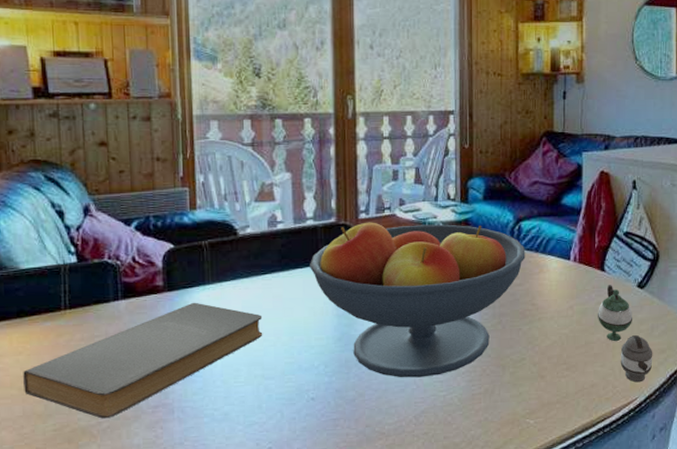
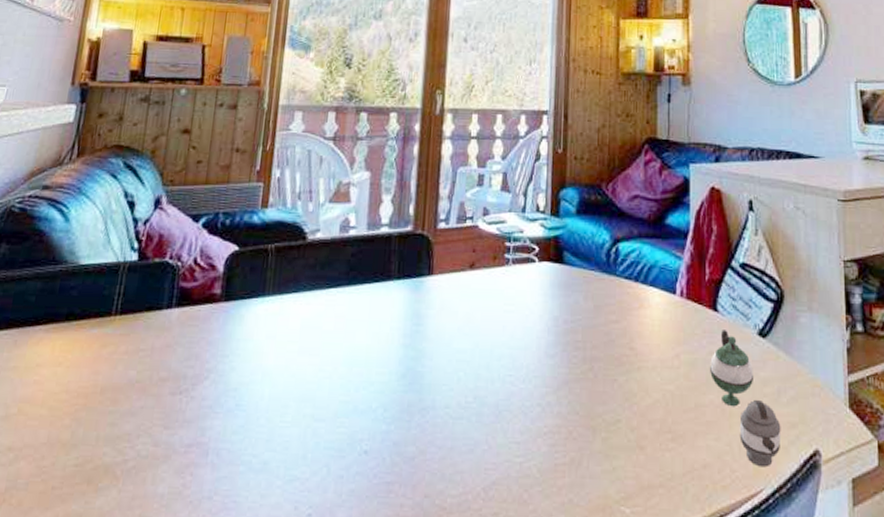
book: present [23,302,263,419] -> none [54,316,321,456]
fruit bowl: present [310,222,526,378] -> none [379,233,623,435]

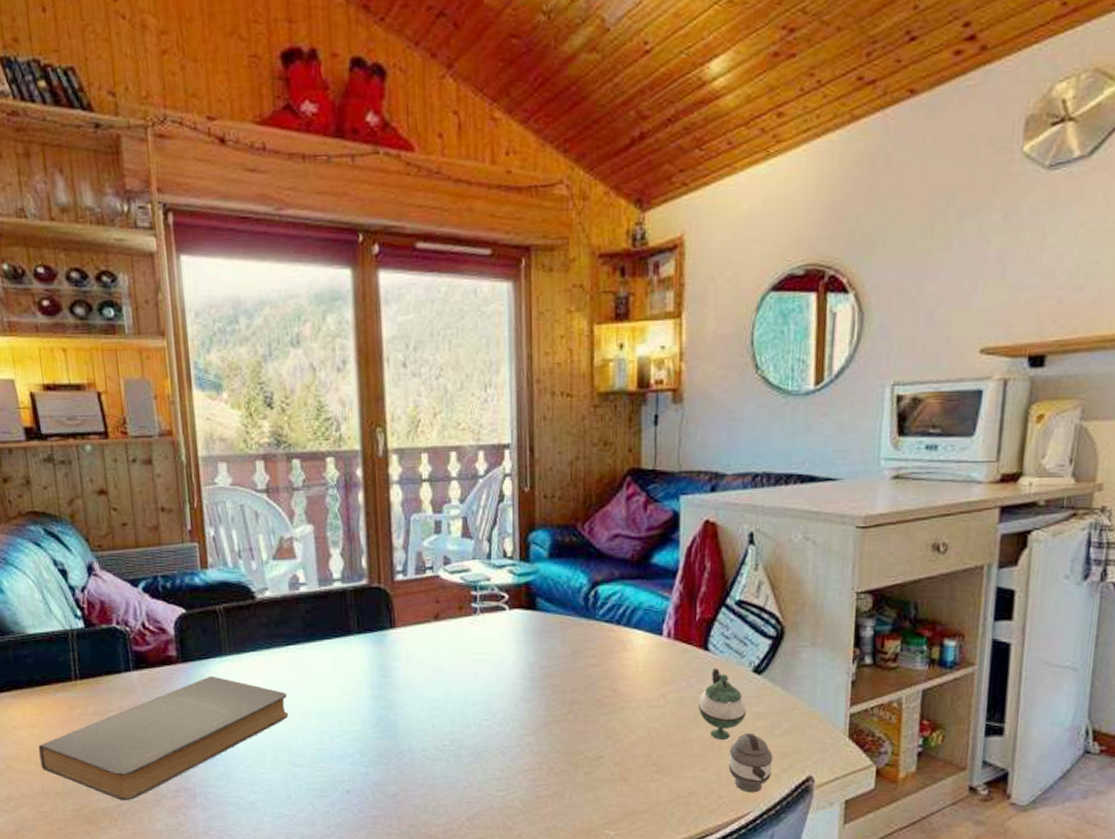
book: none [54,316,321,456] -> present [38,675,289,801]

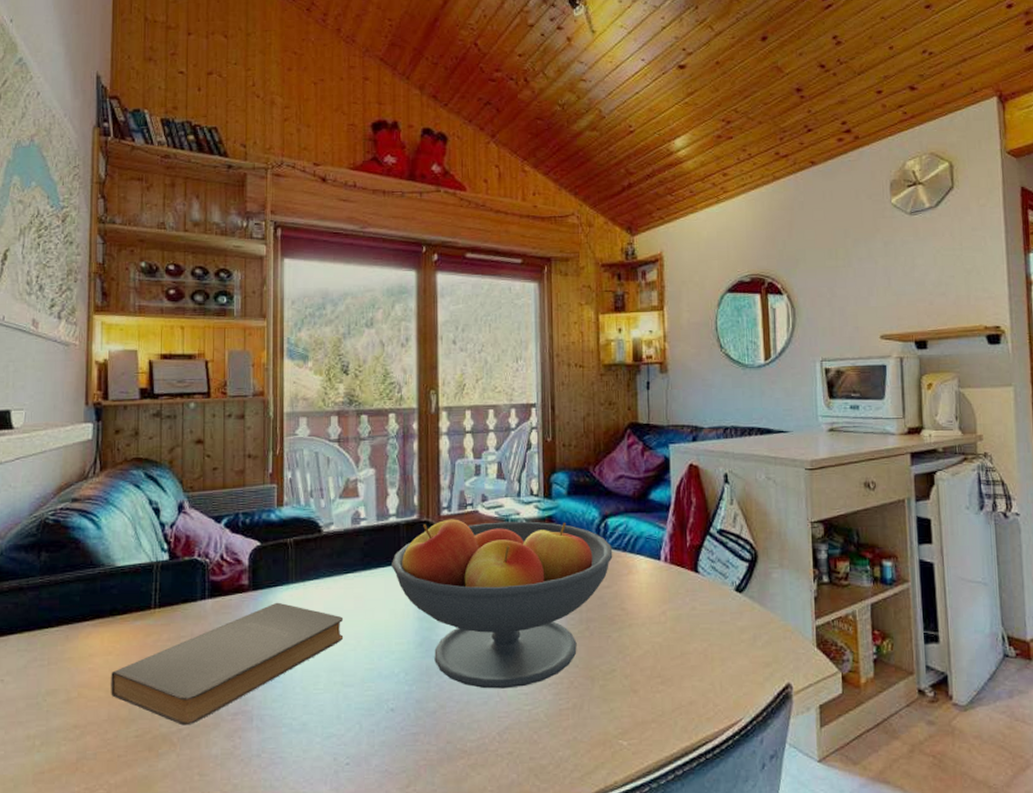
fruit bowl: none [339,585,604,773] -> present [392,519,613,689]
teapot: present [699,668,773,793] -> none [693,588,758,701]

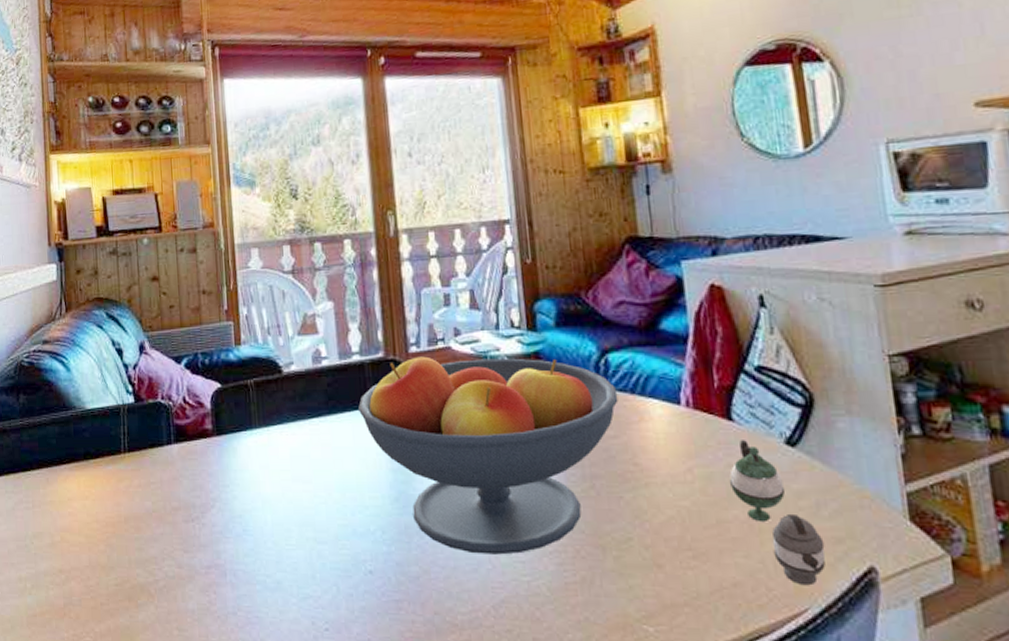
book: present [111,602,344,726] -> none [89,448,313,577]
teapot: none [693,588,758,701] -> present [729,440,826,586]

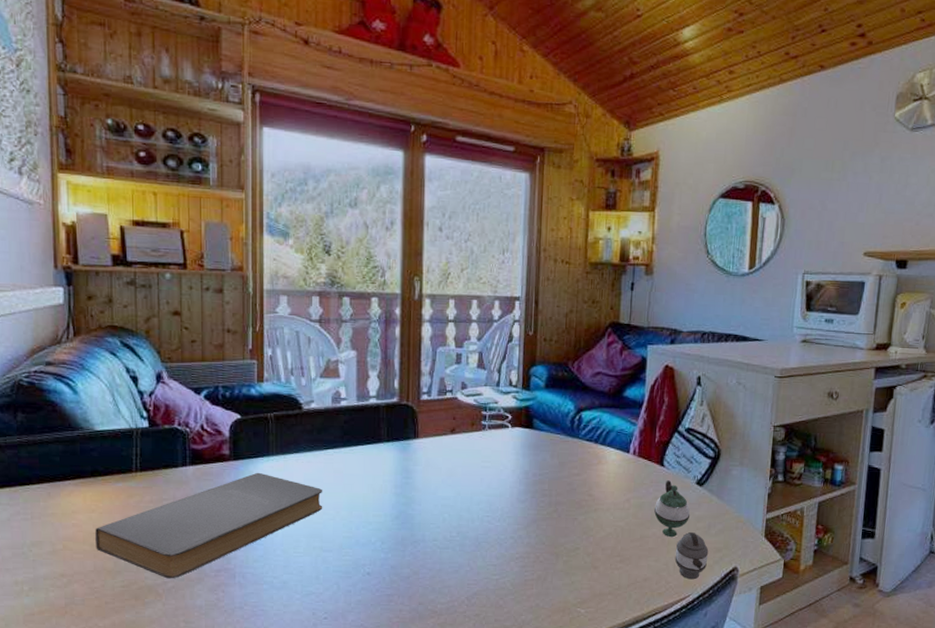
book: none [89,448,313,577] -> present [95,472,323,579]
fruit bowl: present [358,356,618,555] -> none [371,403,585,560]

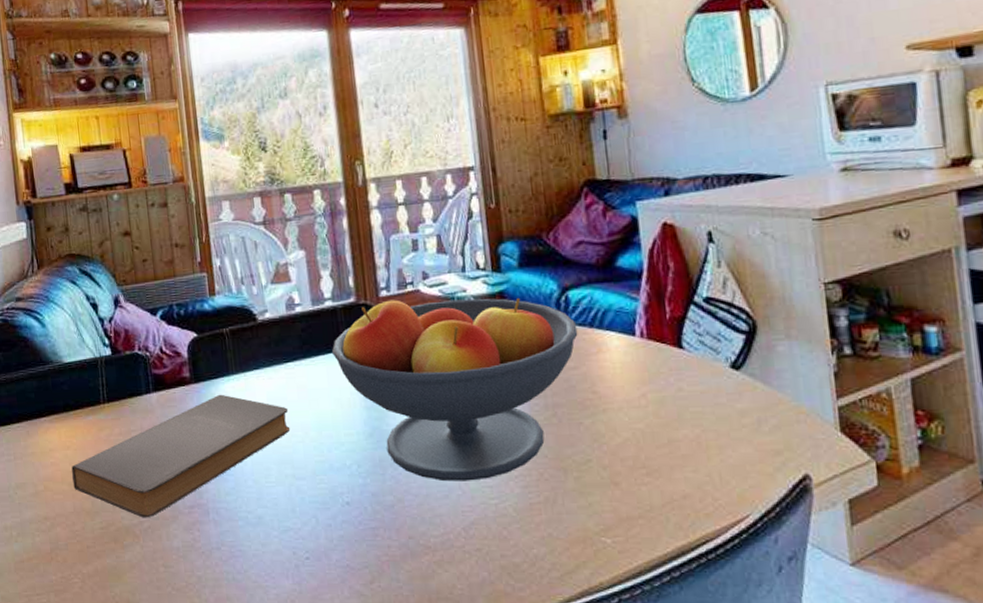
fruit bowl: none [371,403,585,560] -> present [332,298,578,482]
teapot: present [654,480,709,580] -> none [680,366,766,494]

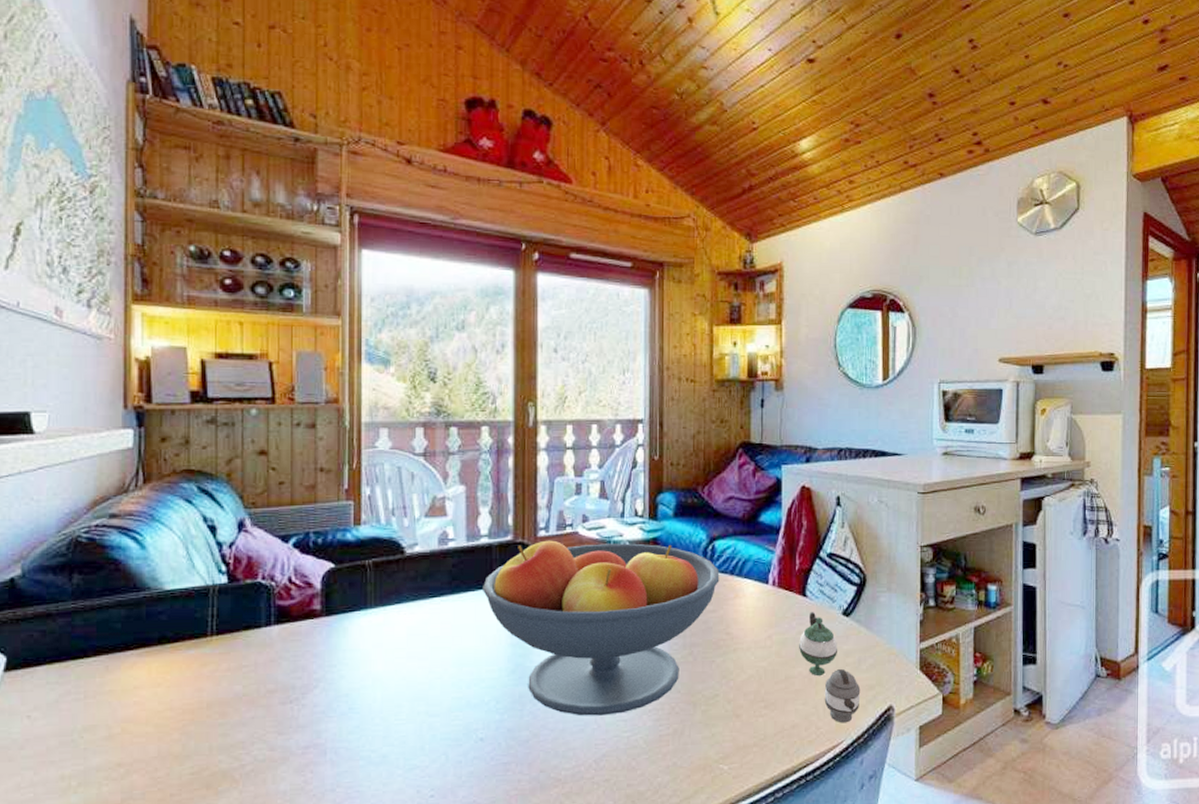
book: present [71,394,291,518] -> none [161,628,429,761]
teapot: none [680,366,766,494] -> present [799,612,861,723]

